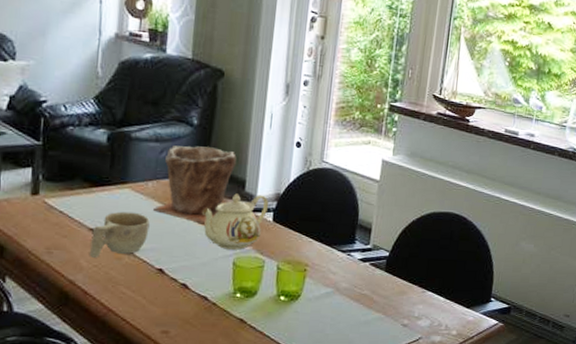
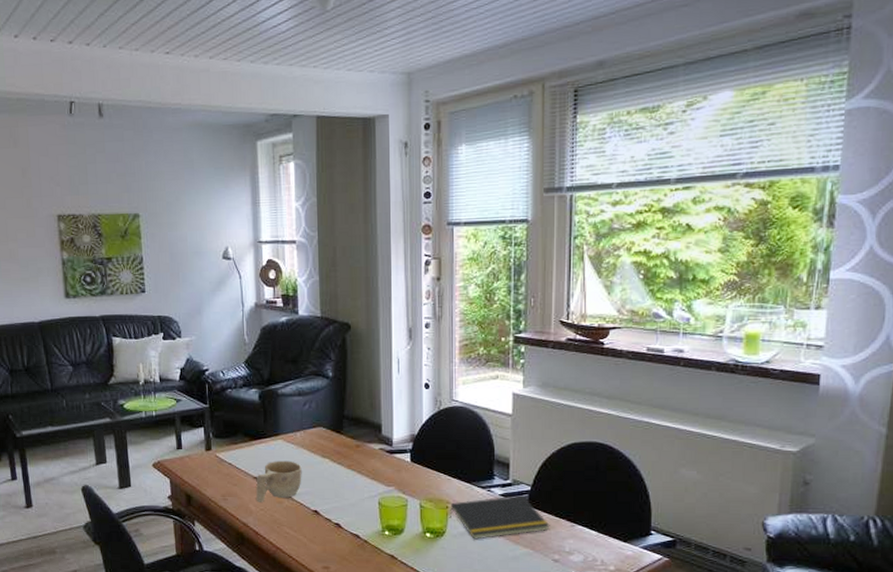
plant pot: present [154,145,236,223] -> none [304,396,371,467]
teapot: present [201,193,269,250] -> none [345,437,406,490]
notepad: none [306,260,403,304] -> present [449,495,550,540]

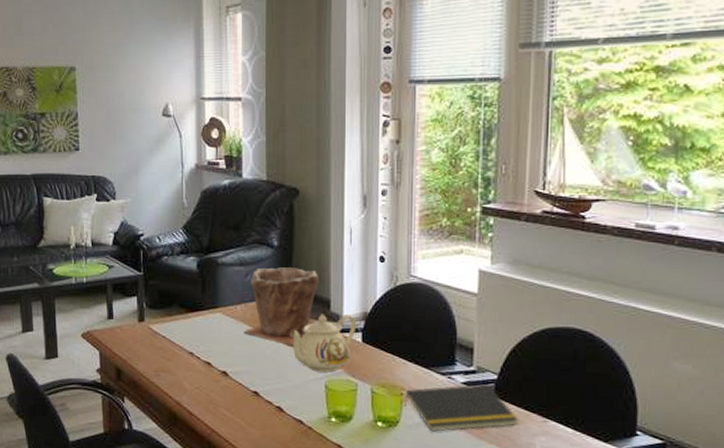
cup: present [255,460,302,502] -> none [190,335,242,380]
plant pot: none [304,396,371,467] -> present [244,267,319,345]
teapot: none [345,437,406,490] -> present [289,314,357,373]

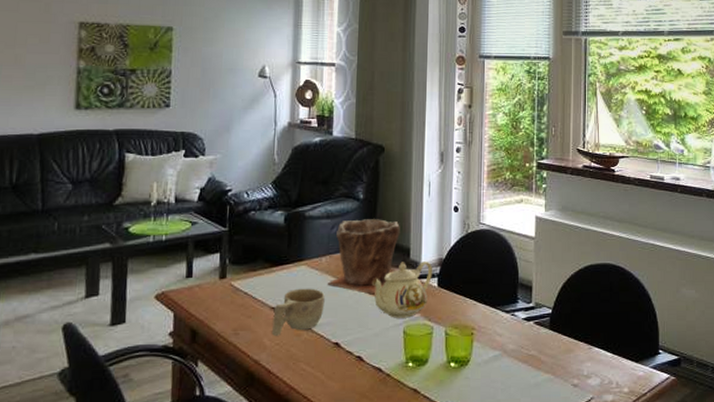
cup: none [190,335,242,380] -> present [271,288,325,336]
notepad: present [403,384,519,432] -> none [474,319,570,367]

